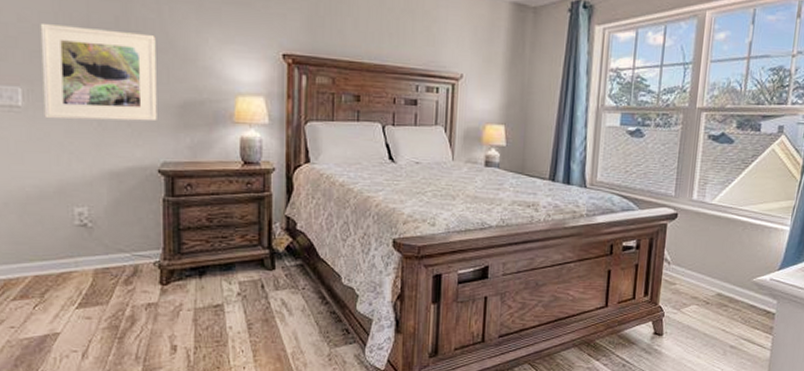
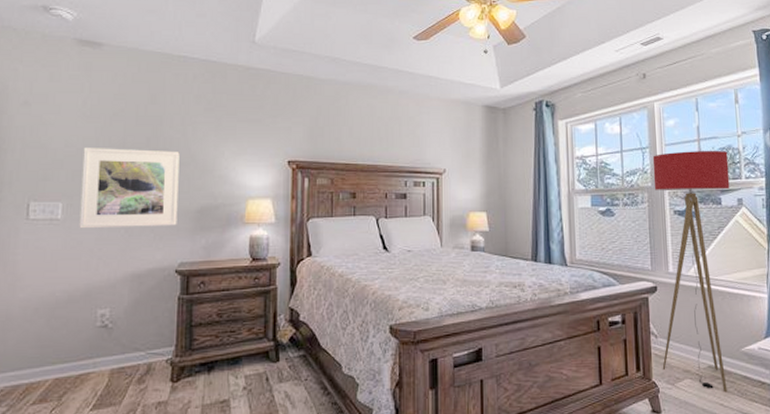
floor lamp: none [670,69,778,319] -> present [652,150,730,393]

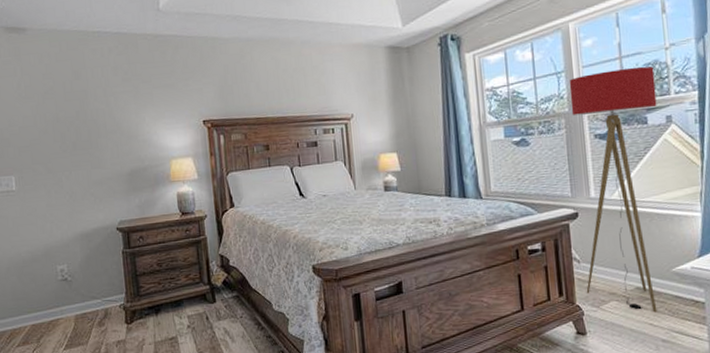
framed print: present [79,148,180,229] -> none [24,121,113,198]

